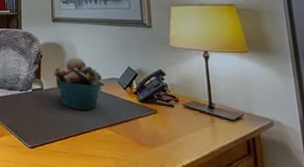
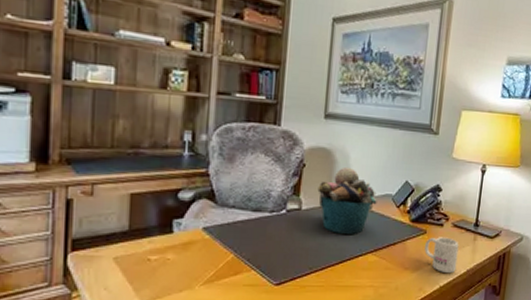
mug: none [158,117,198,153] -> present [424,237,459,273]

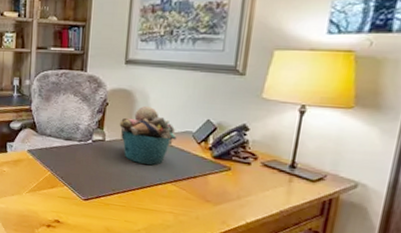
mug: present [424,237,459,273] -> none [228,175,271,211]

